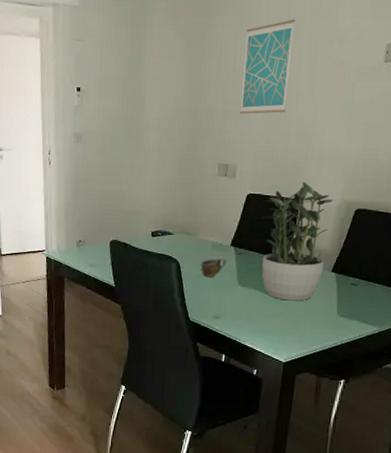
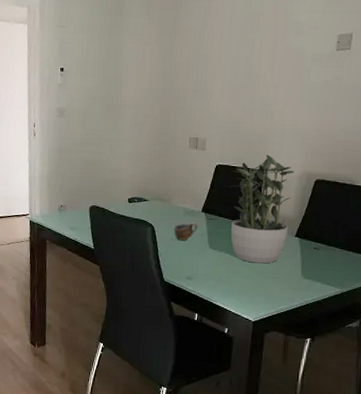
wall art: present [240,19,296,114] -> none [208,13,257,94]

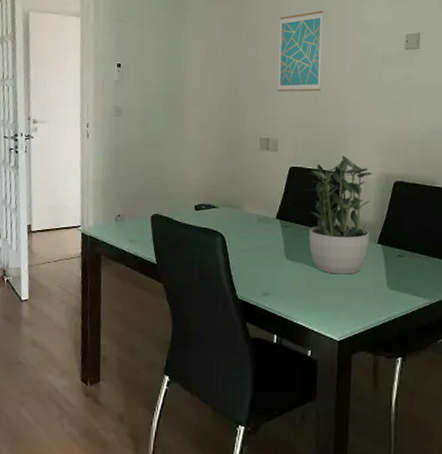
cup: present [173,221,198,241] -> none [246,229,273,251]
wall art: none [208,13,257,94] -> present [278,10,324,92]

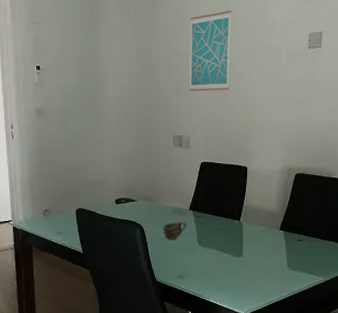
cup: none [246,229,273,251] -> present [163,220,187,239]
potted plant: present [305,155,372,275] -> none [215,150,276,258]

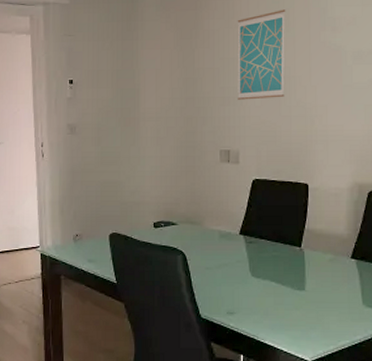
cup: present [163,220,187,239] -> none [208,246,237,269]

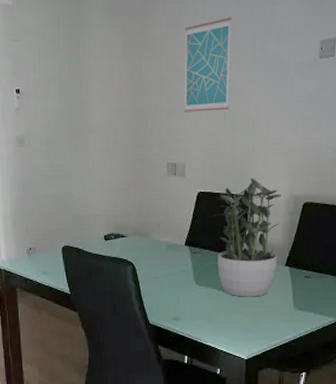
potted plant: none [270,165,344,292] -> present [213,178,281,297]

